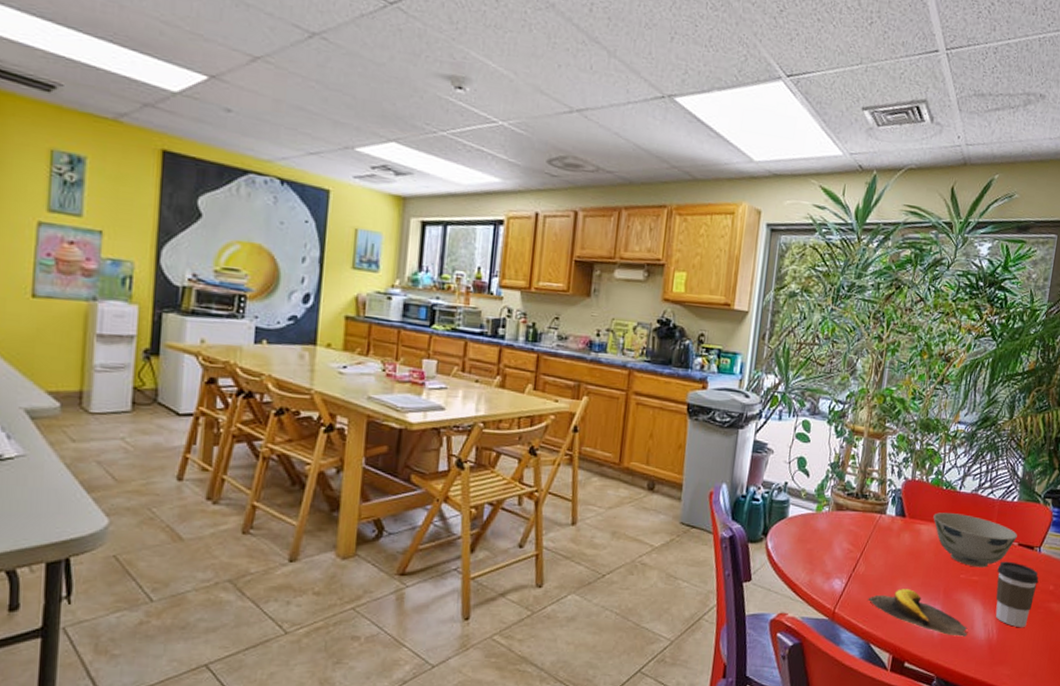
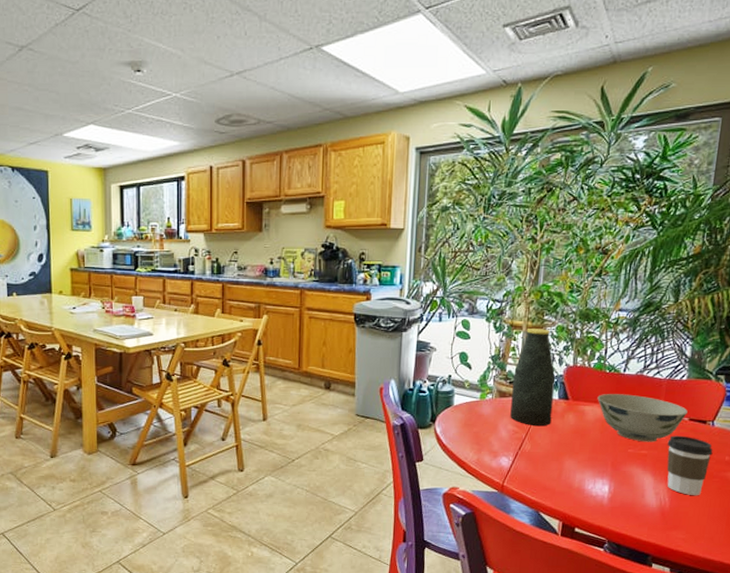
bottle: none [846,435,894,545] -> present [510,329,556,425]
banana: present [868,589,968,637] -> none [535,464,638,505]

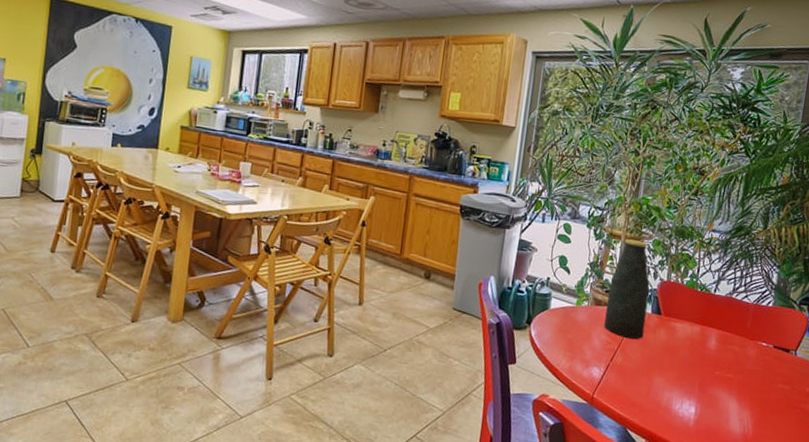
bowl: present [597,394,688,442] -> none [688,312,773,367]
coffee cup: present [666,435,713,495] -> none [751,361,795,426]

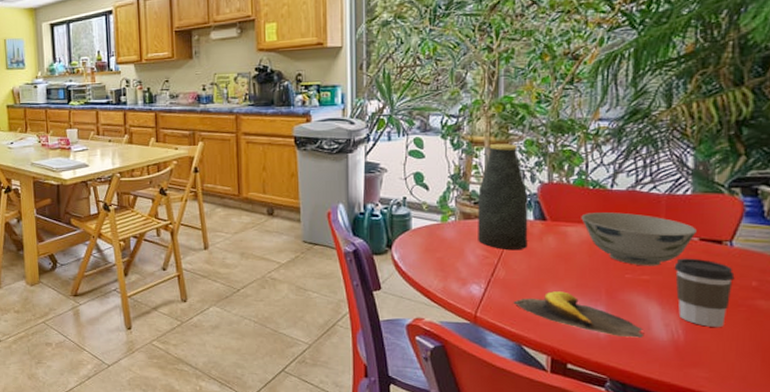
banana: none [625,380,723,430] -> present [513,291,643,338]
bowl: none [688,312,773,367] -> present [581,212,697,266]
coffee cup: none [751,361,795,426] -> present [674,258,735,327]

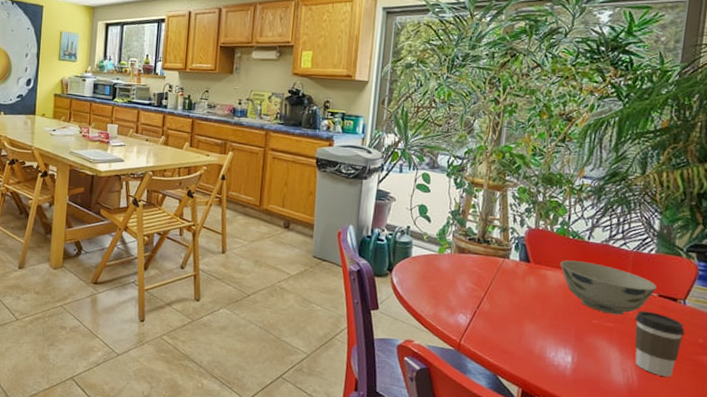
bottle: present [478,143,529,249] -> none [469,187,517,287]
banana: present [513,291,643,338] -> none [494,328,604,380]

